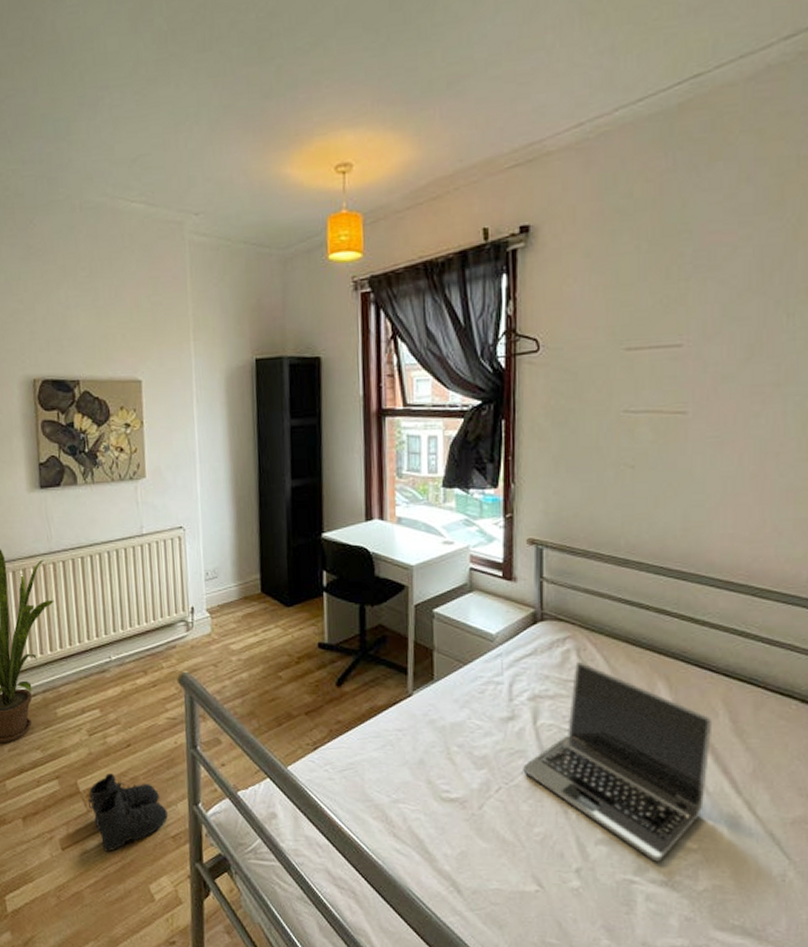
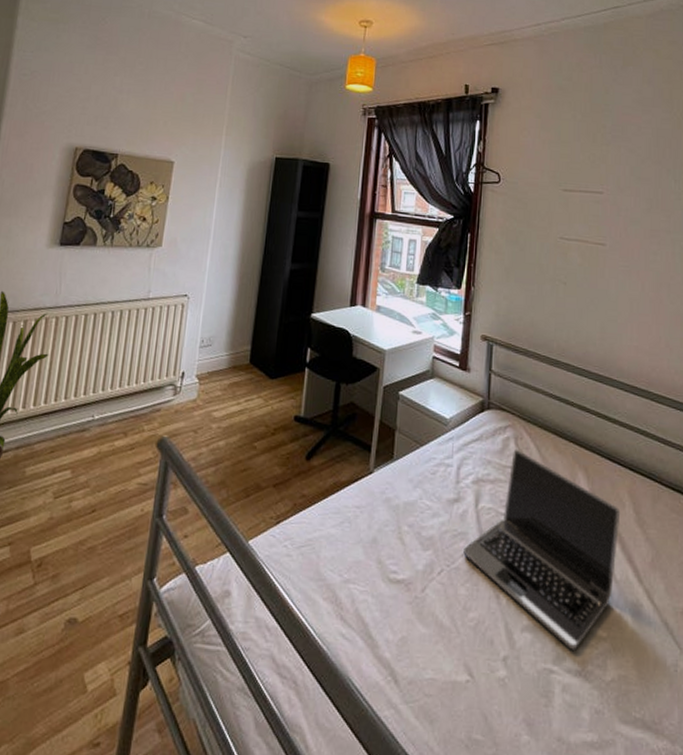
boots: present [88,773,168,852] -> none [36,541,120,632]

